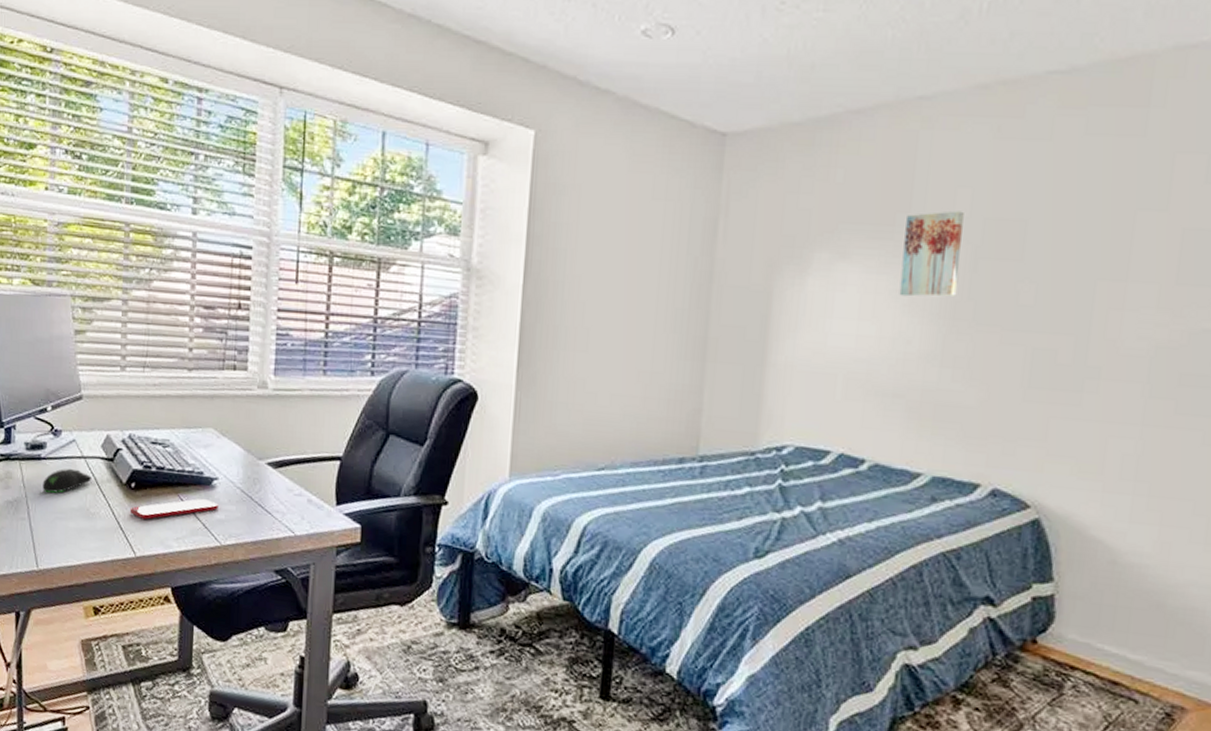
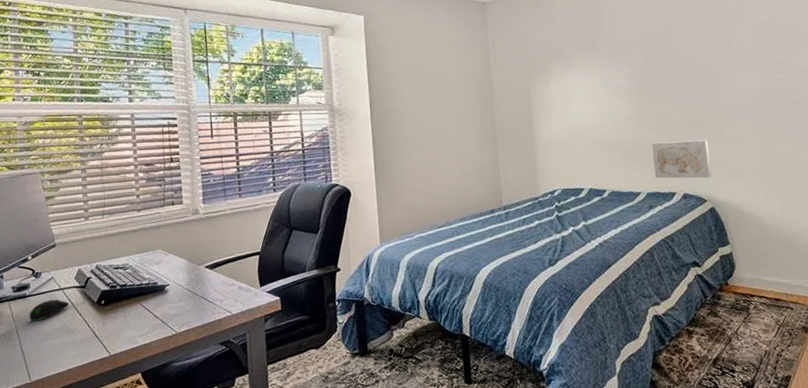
smartphone: present [129,499,218,520] -> none [102,302,172,326]
wall art: present [899,211,964,297] -> none [602,30,640,86]
wall art: none [950,399,1053,472] -> present [652,140,711,179]

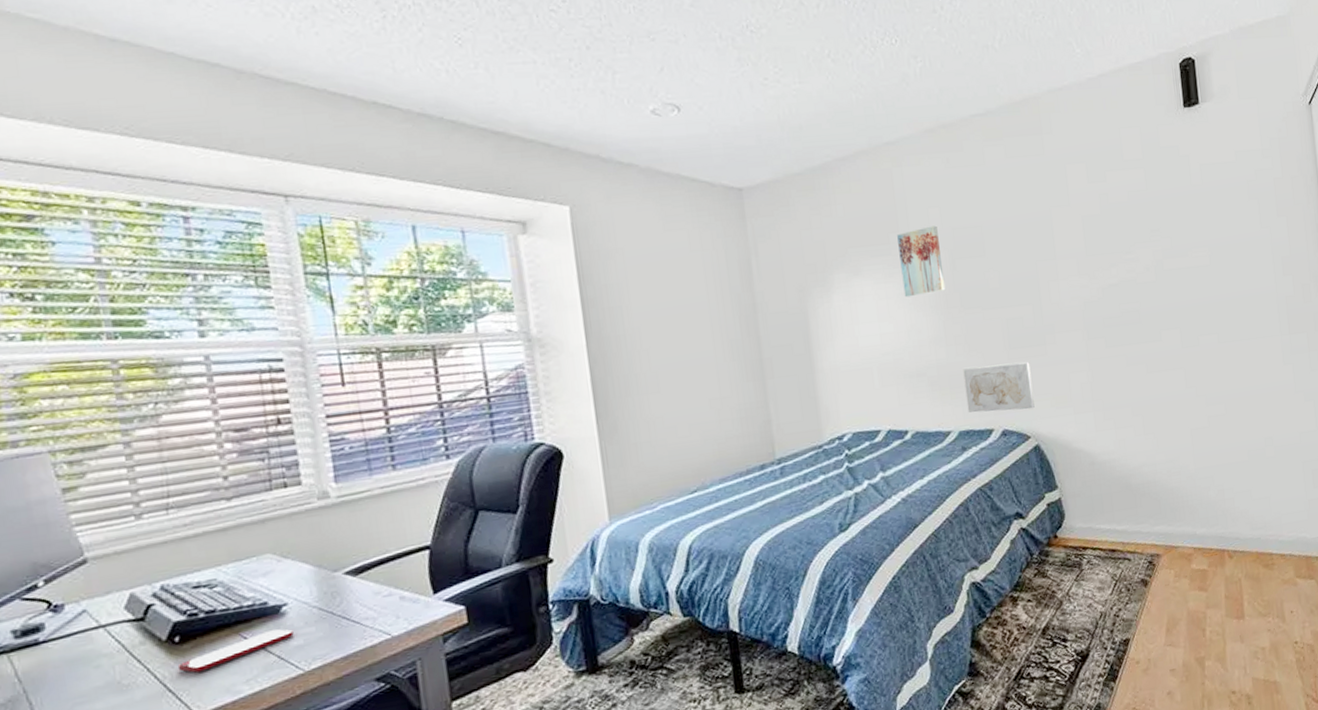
computer mouse: present [29,299,70,321] -> none [46,641,119,679]
smartphone: none [102,302,172,326] -> present [177,629,294,673]
wall art: none [602,30,640,86] -> present [897,225,946,298]

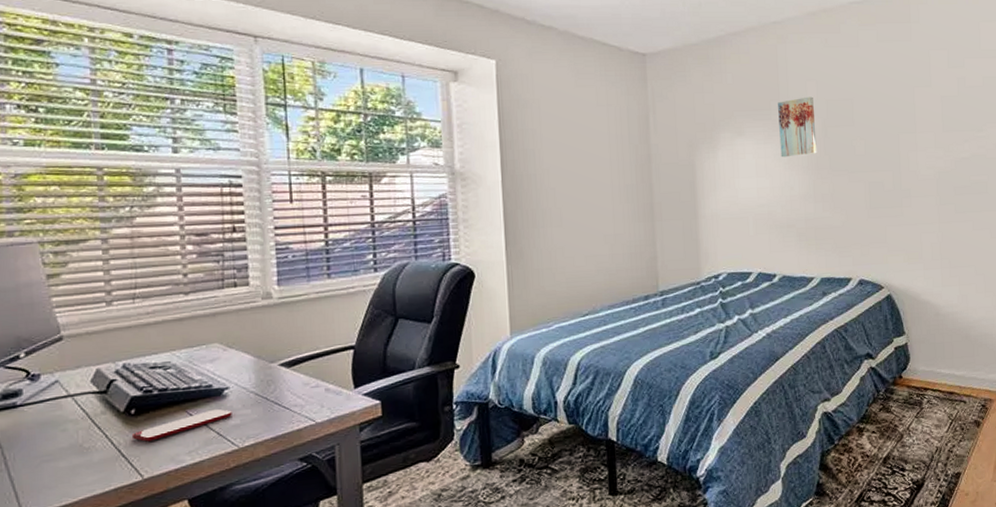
wall art: present [963,362,1035,413] -> none [828,221,889,263]

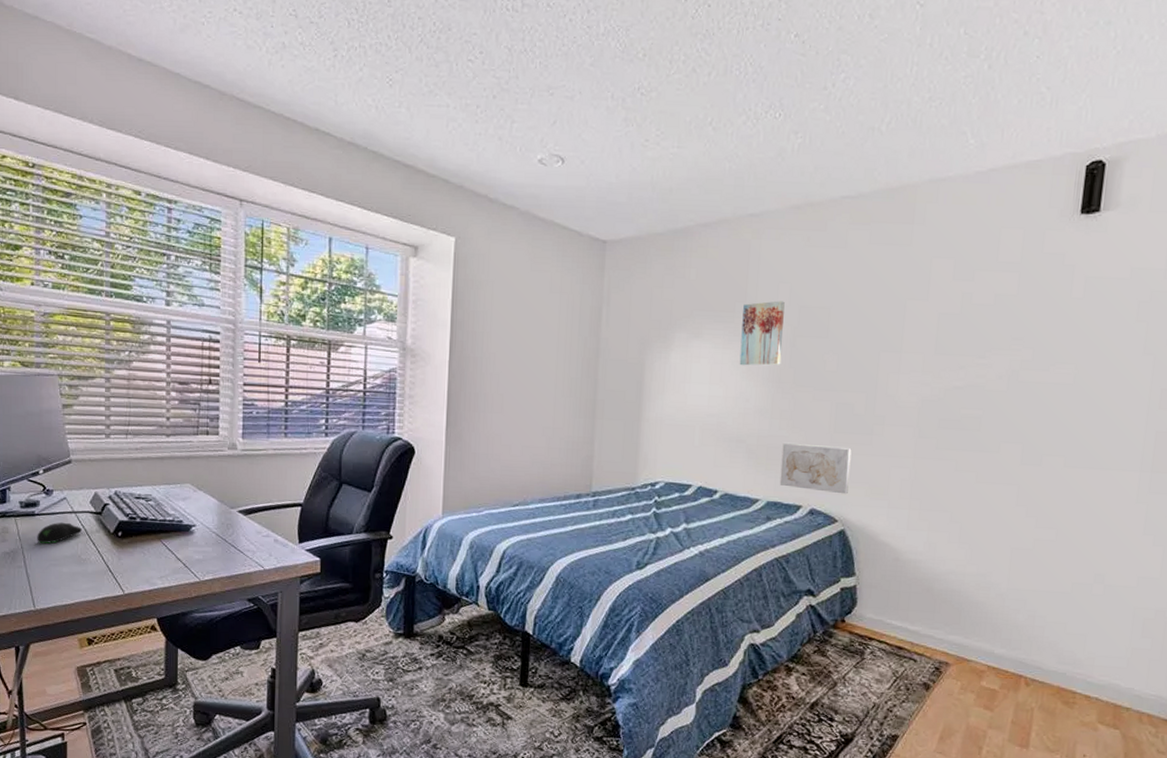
computer mouse: none [21,408,83,438] -> present [37,522,83,544]
smartphone: present [131,409,232,442] -> none [117,543,197,562]
wall art: none [828,221,889,263] -> present [779,442,852,495]

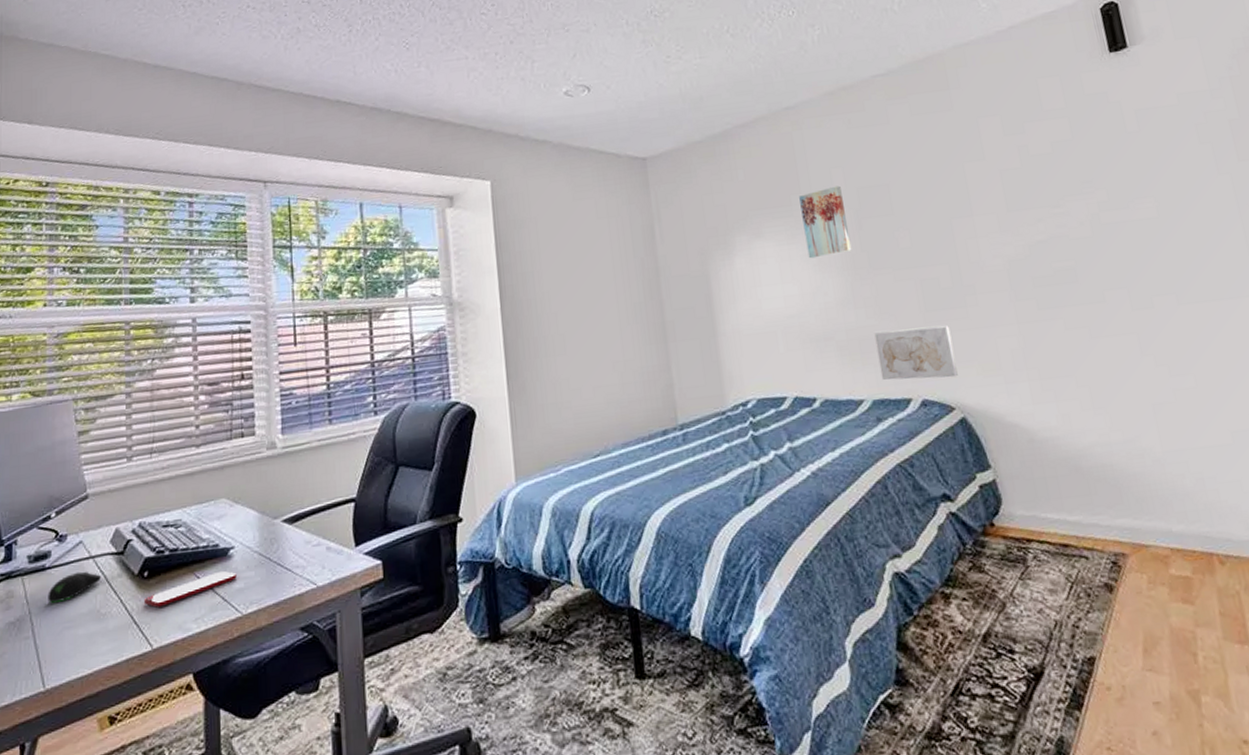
smartphone: none [117,543,197,562] -> present [143,571,237,607]

